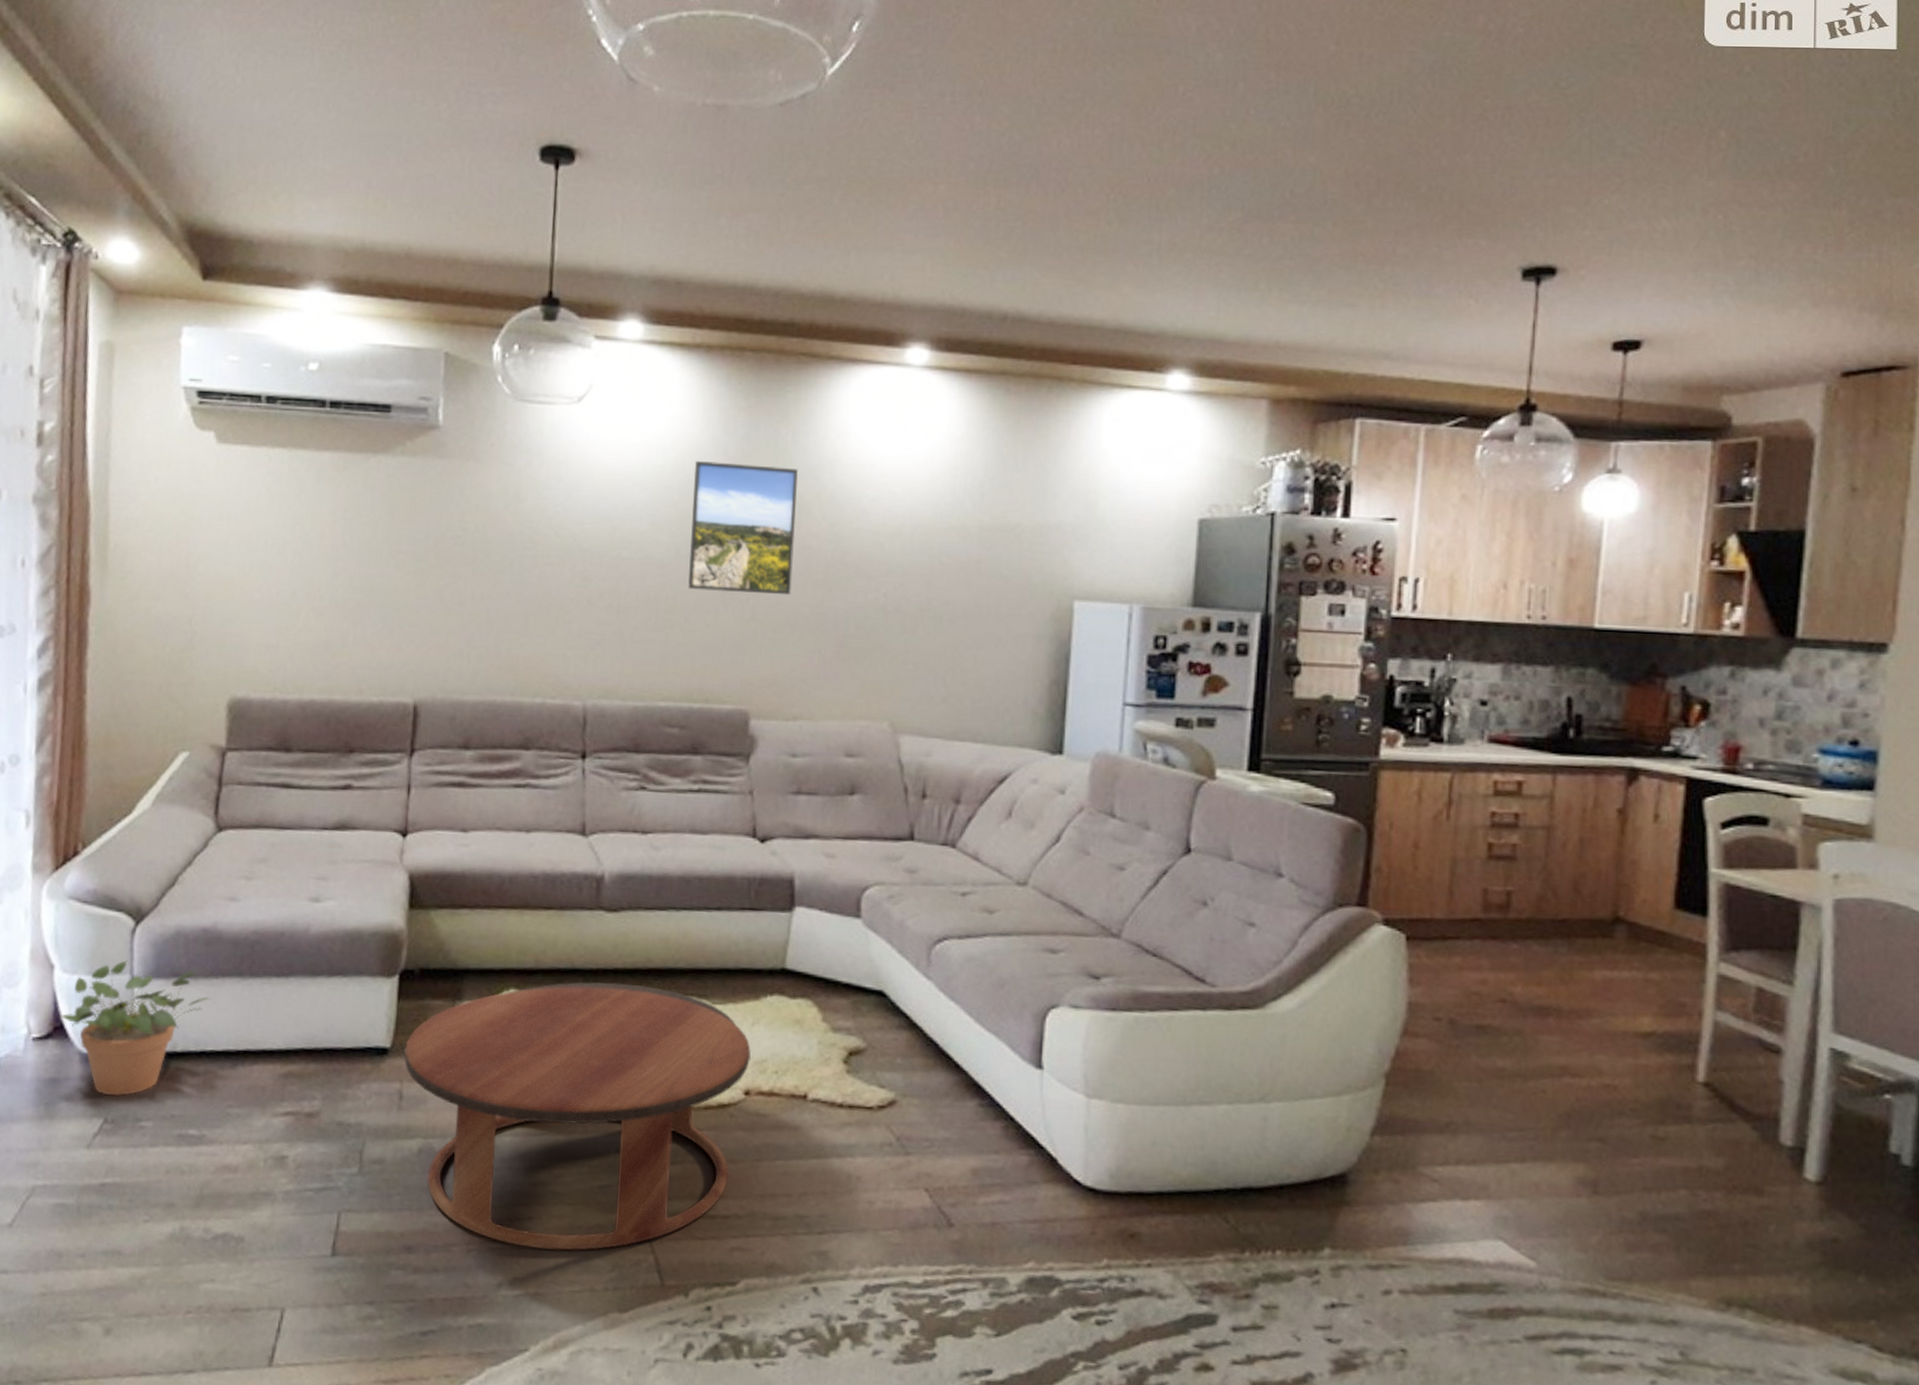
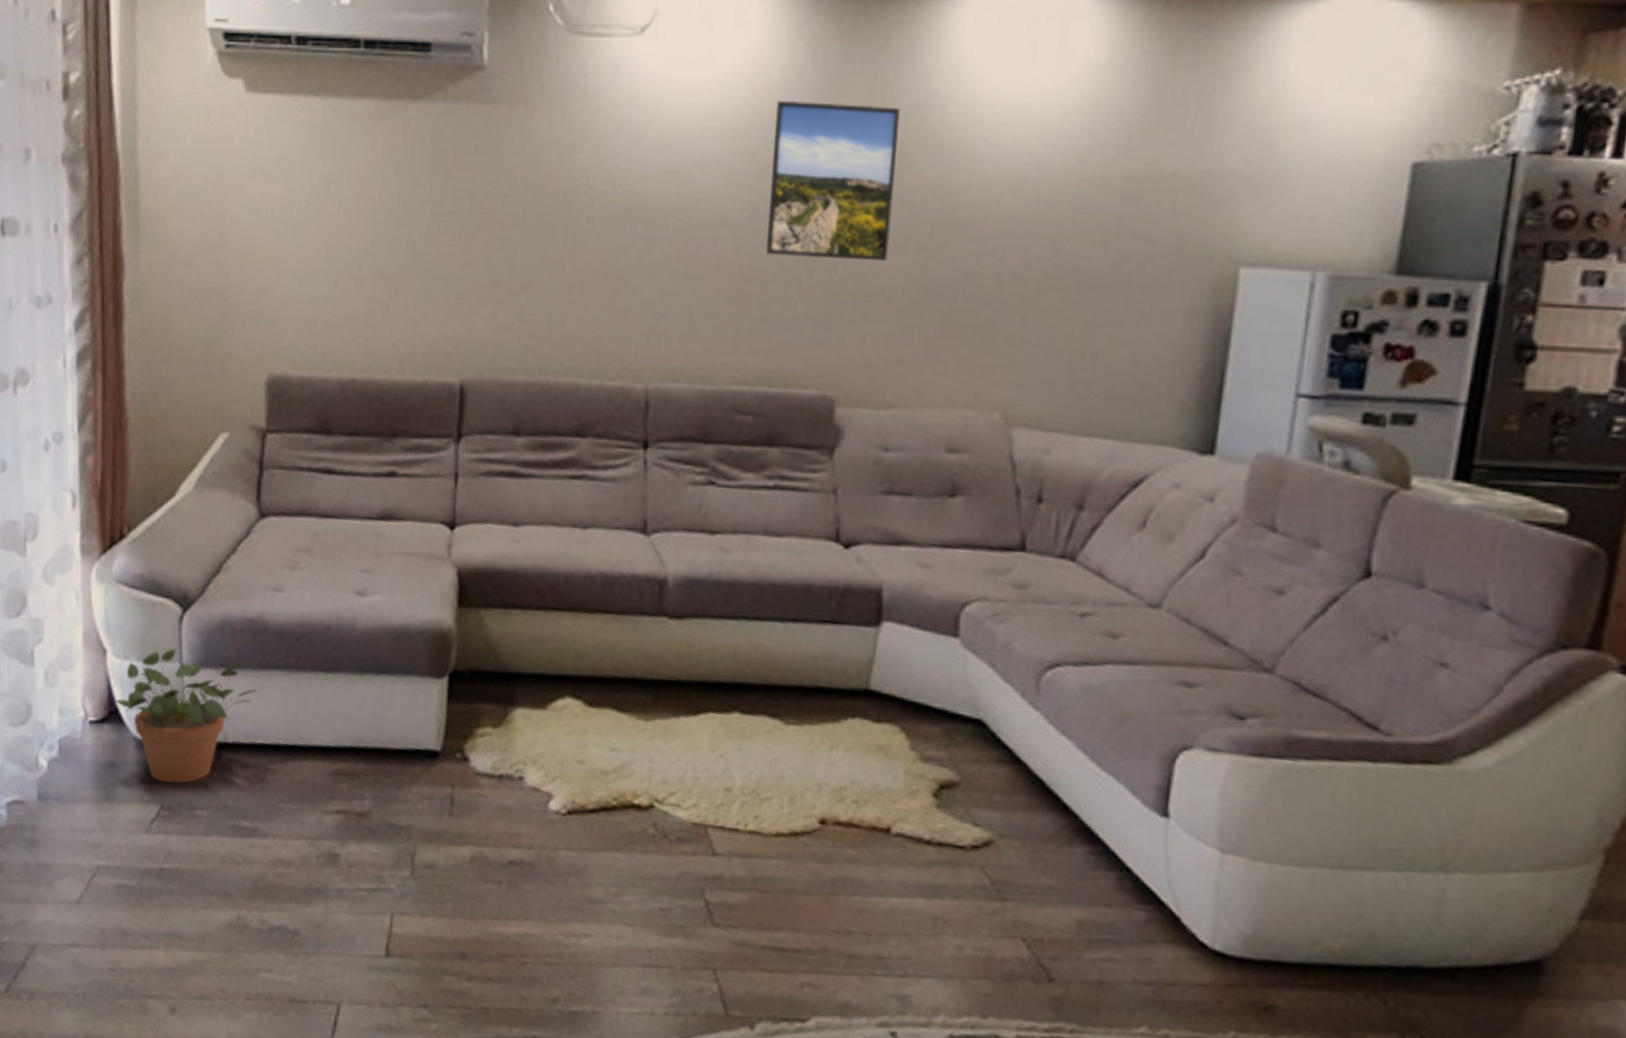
coffee table: present [404,982,751,1251] -> none [455,693,828,973]

